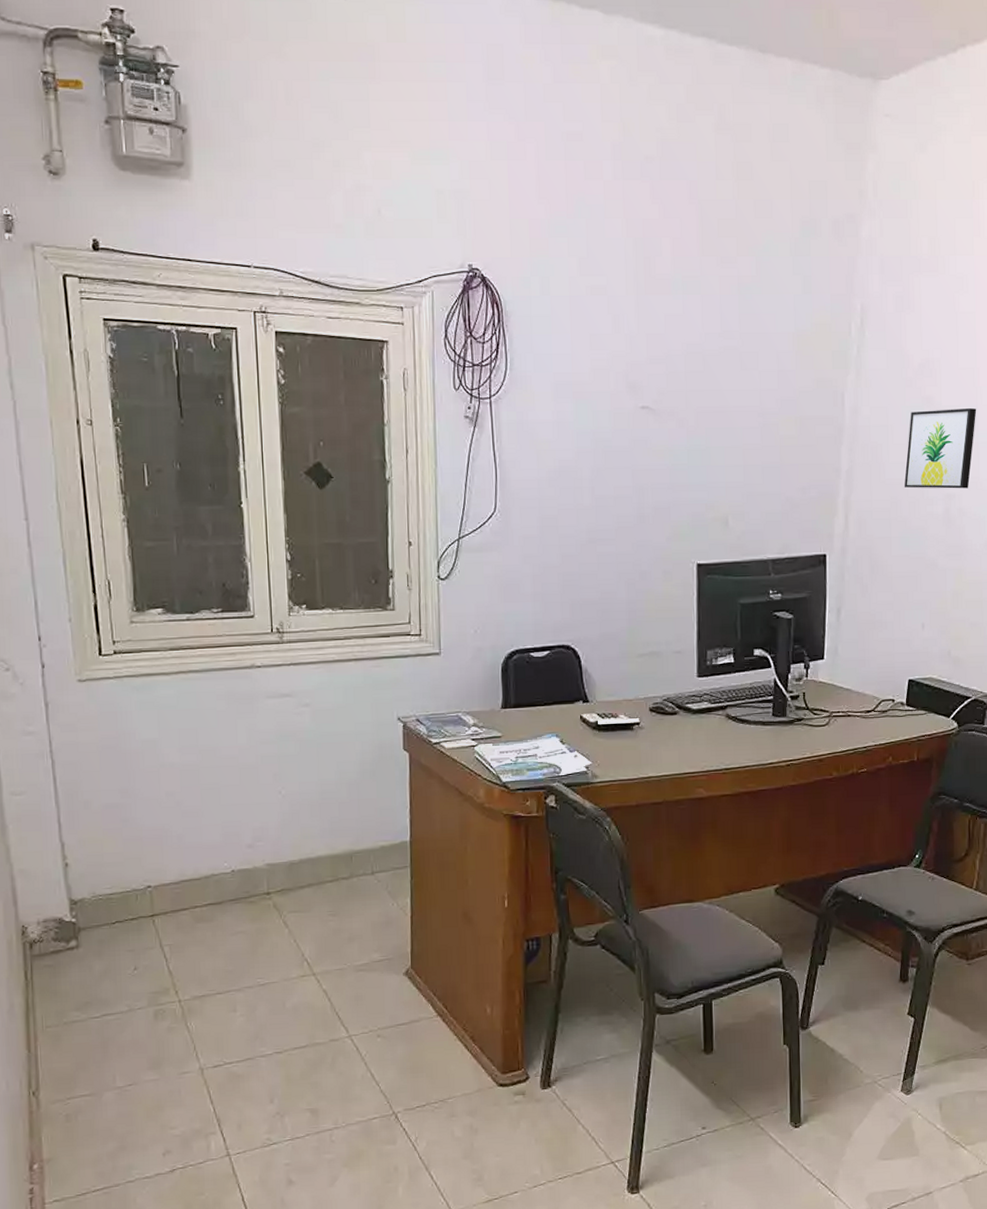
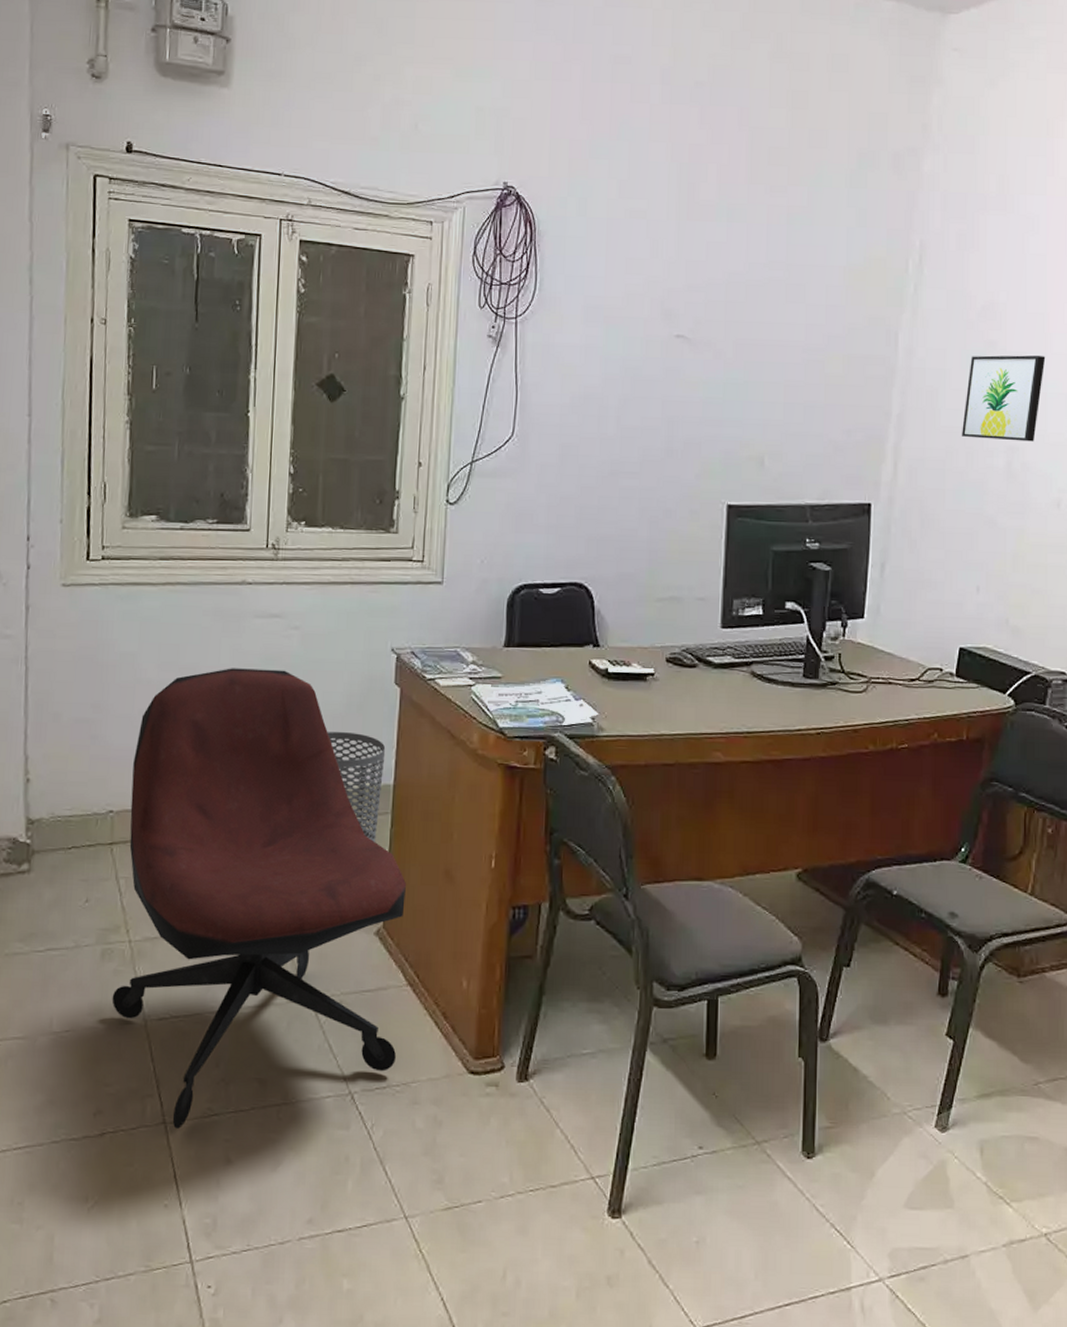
office chair: none [165,745,432,1159] -> present [112,668,406,1129]
waste bin: none [344,796,400,894] -> present [327,731,386,842]

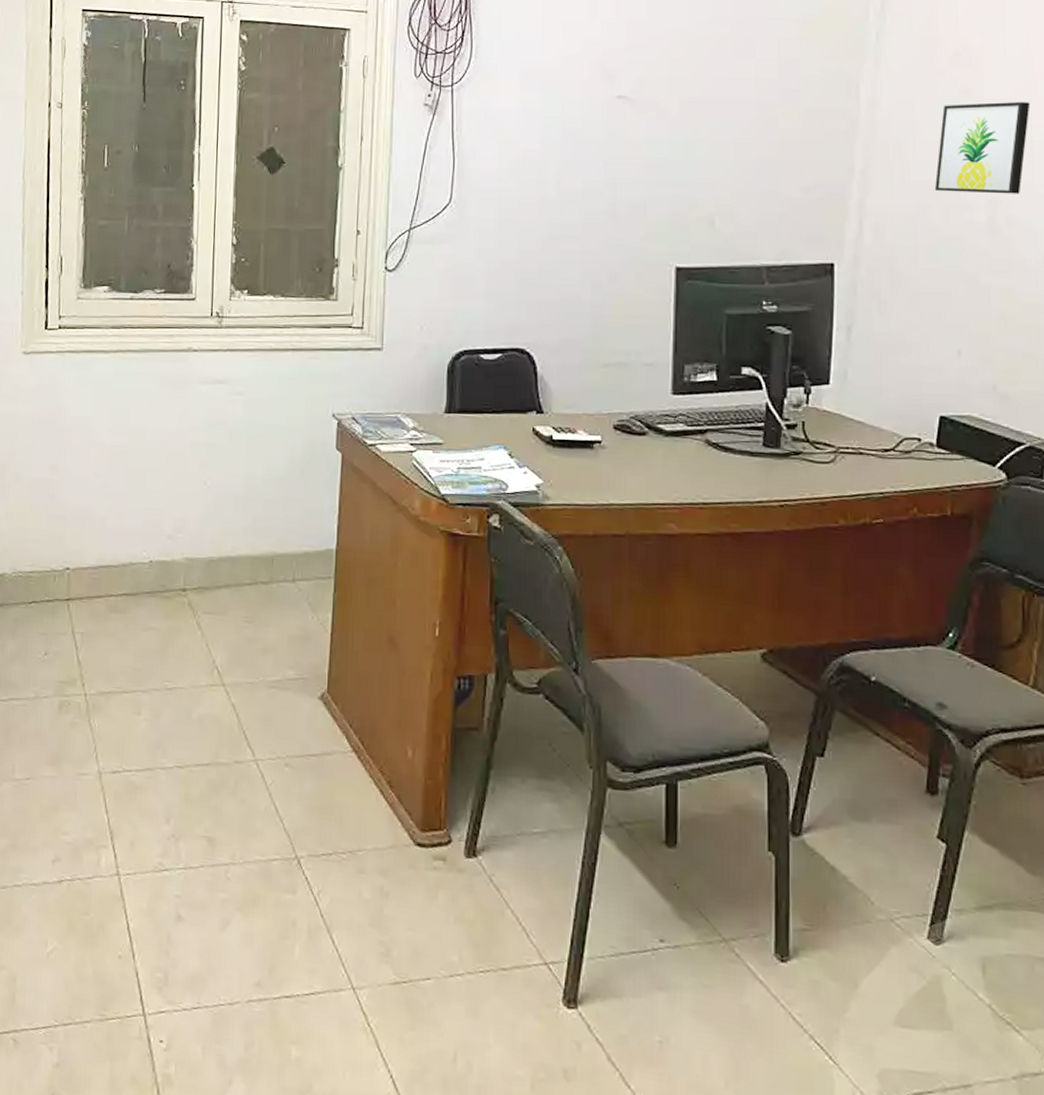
office chair: present [112,668,406,1129] -> none [69,432,350,881]
waste bin: present [327,731,386,842] -> none [270,495,328,606]

